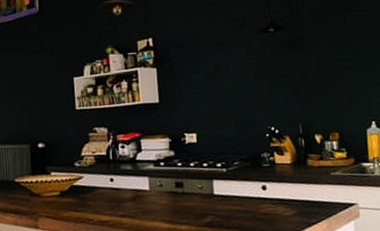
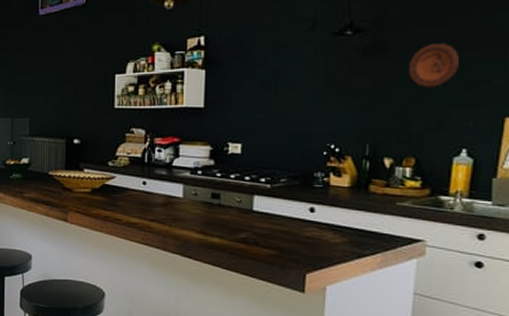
decorative plate: none [320,35,358,73] -> present [408,42,459,89]

